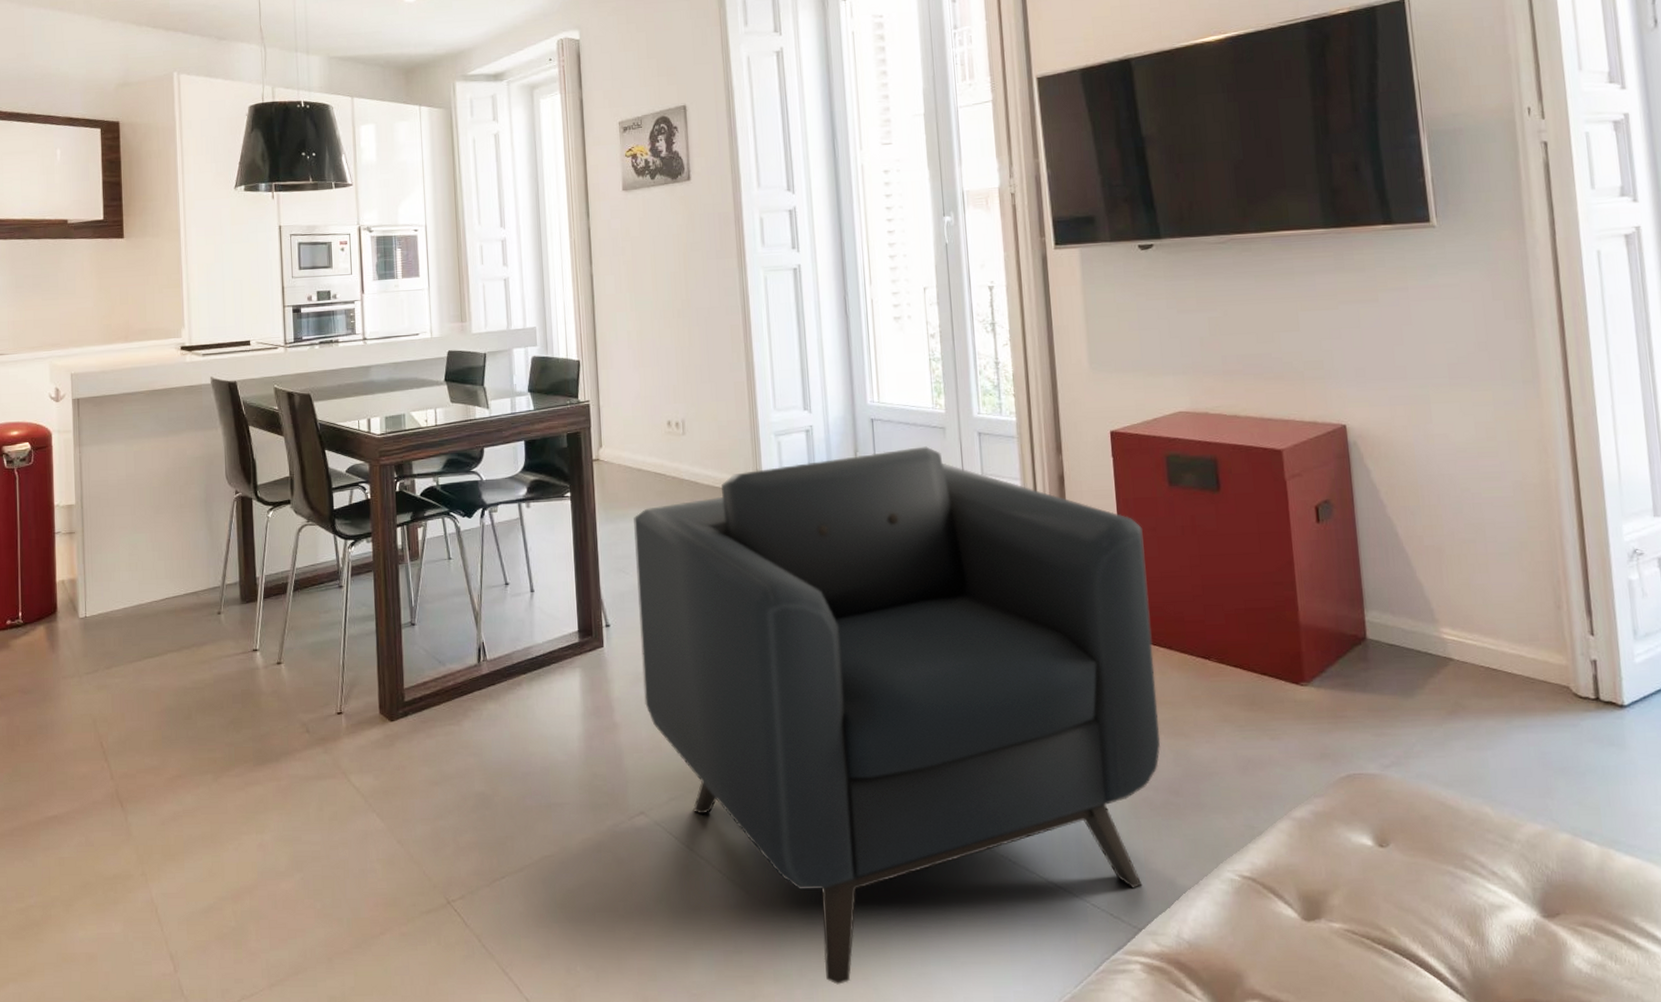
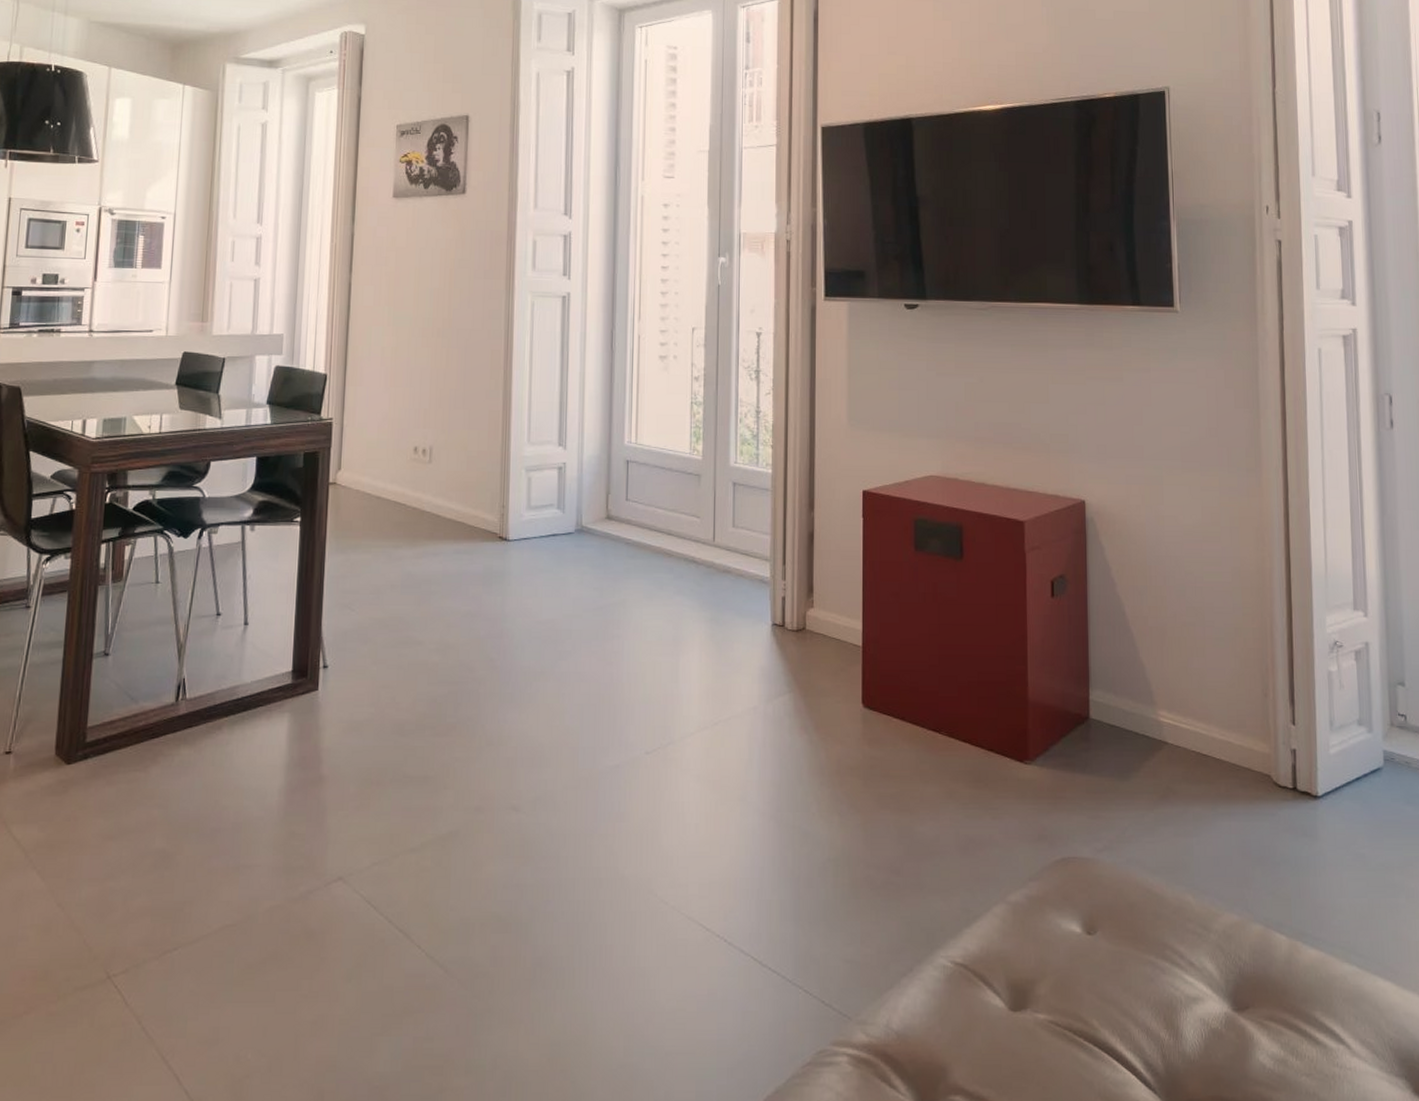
armchair: present [634,446,1161,985] -> none [357,493,886,1077]

